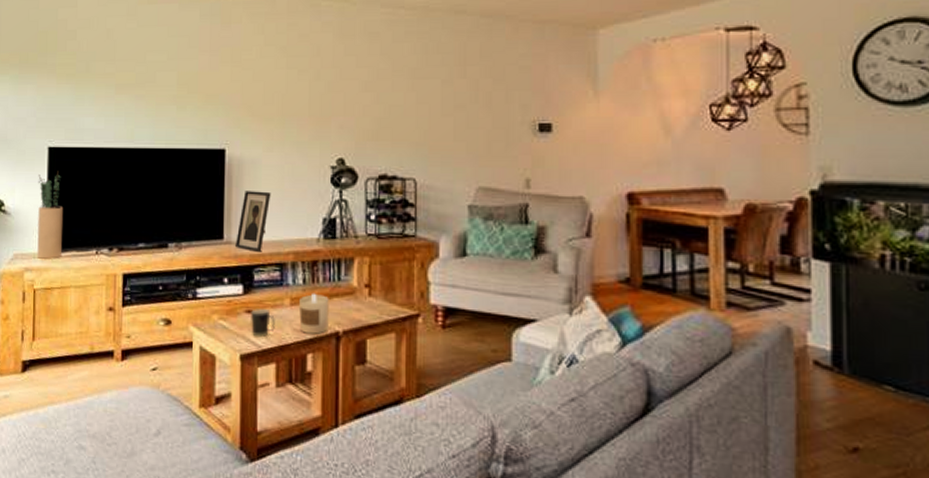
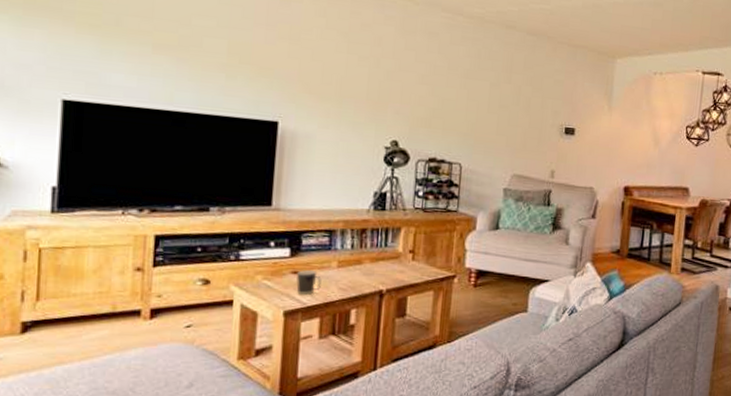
vase: present [37,171,64,259] -> none [44,126,82,218]
picture frame: present [236,191,271,252] -> none [284,162,325,219]
candle: present [298,293,329,334] -> none [345,256,375,292]

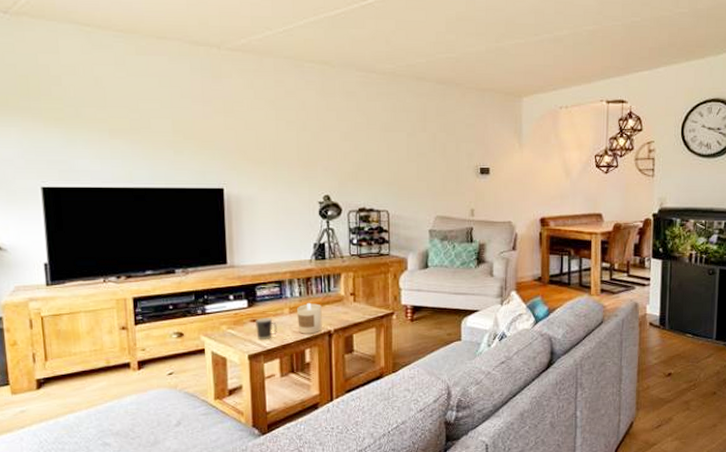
candle: none [345,256,375,292] -> present [296,302,322,334]

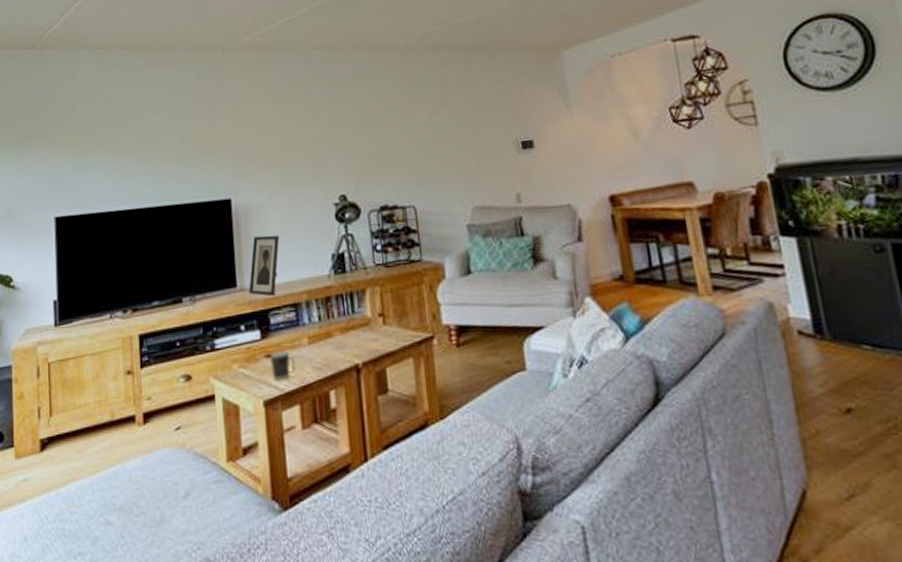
picture frame: none [238,223,268,273] -> present [249,235,280,296]
candle: present [296,302,322,334] -> none [316,328,348,370]

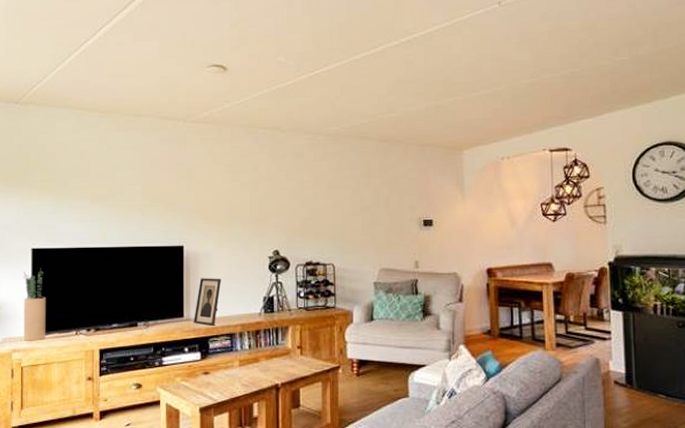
vase: none [46,240,76,331] -> present [23,268,47,341]
mug: present [269,351,296,380] -> none [207,371,227,392]

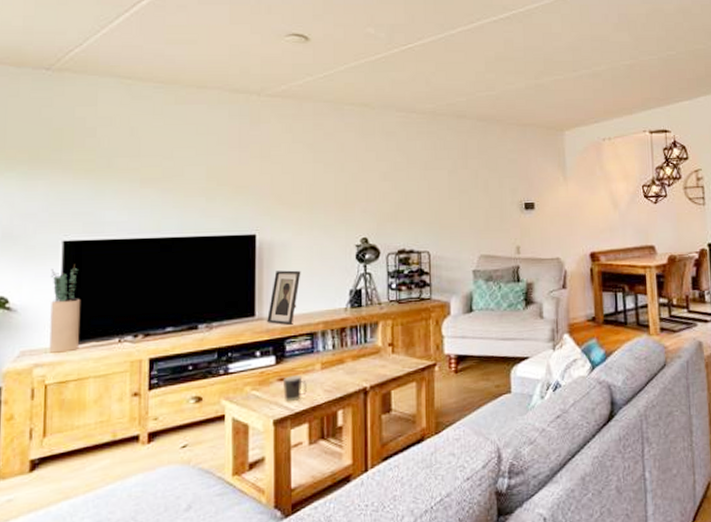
mug: none [207,371,227,392] -> present [282,376,307,401]

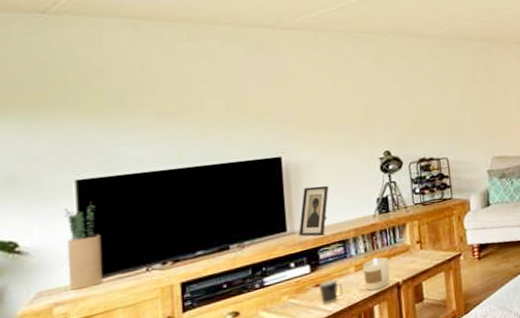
candle: none [328,356,357,393] -> present [362,257,390,291]

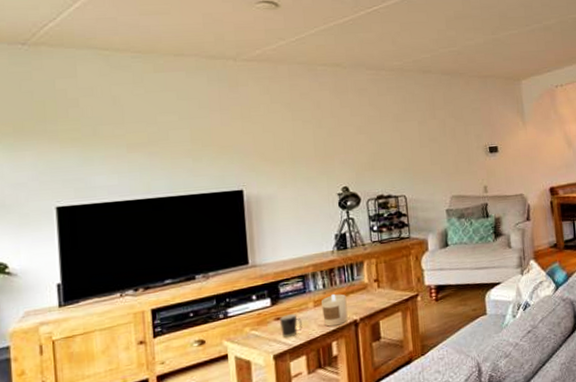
vase: present [64,201,104,290] -> none [47,228,83,311]
picture frame: present [299,185,329,236] -> none [260,220,289,270]

